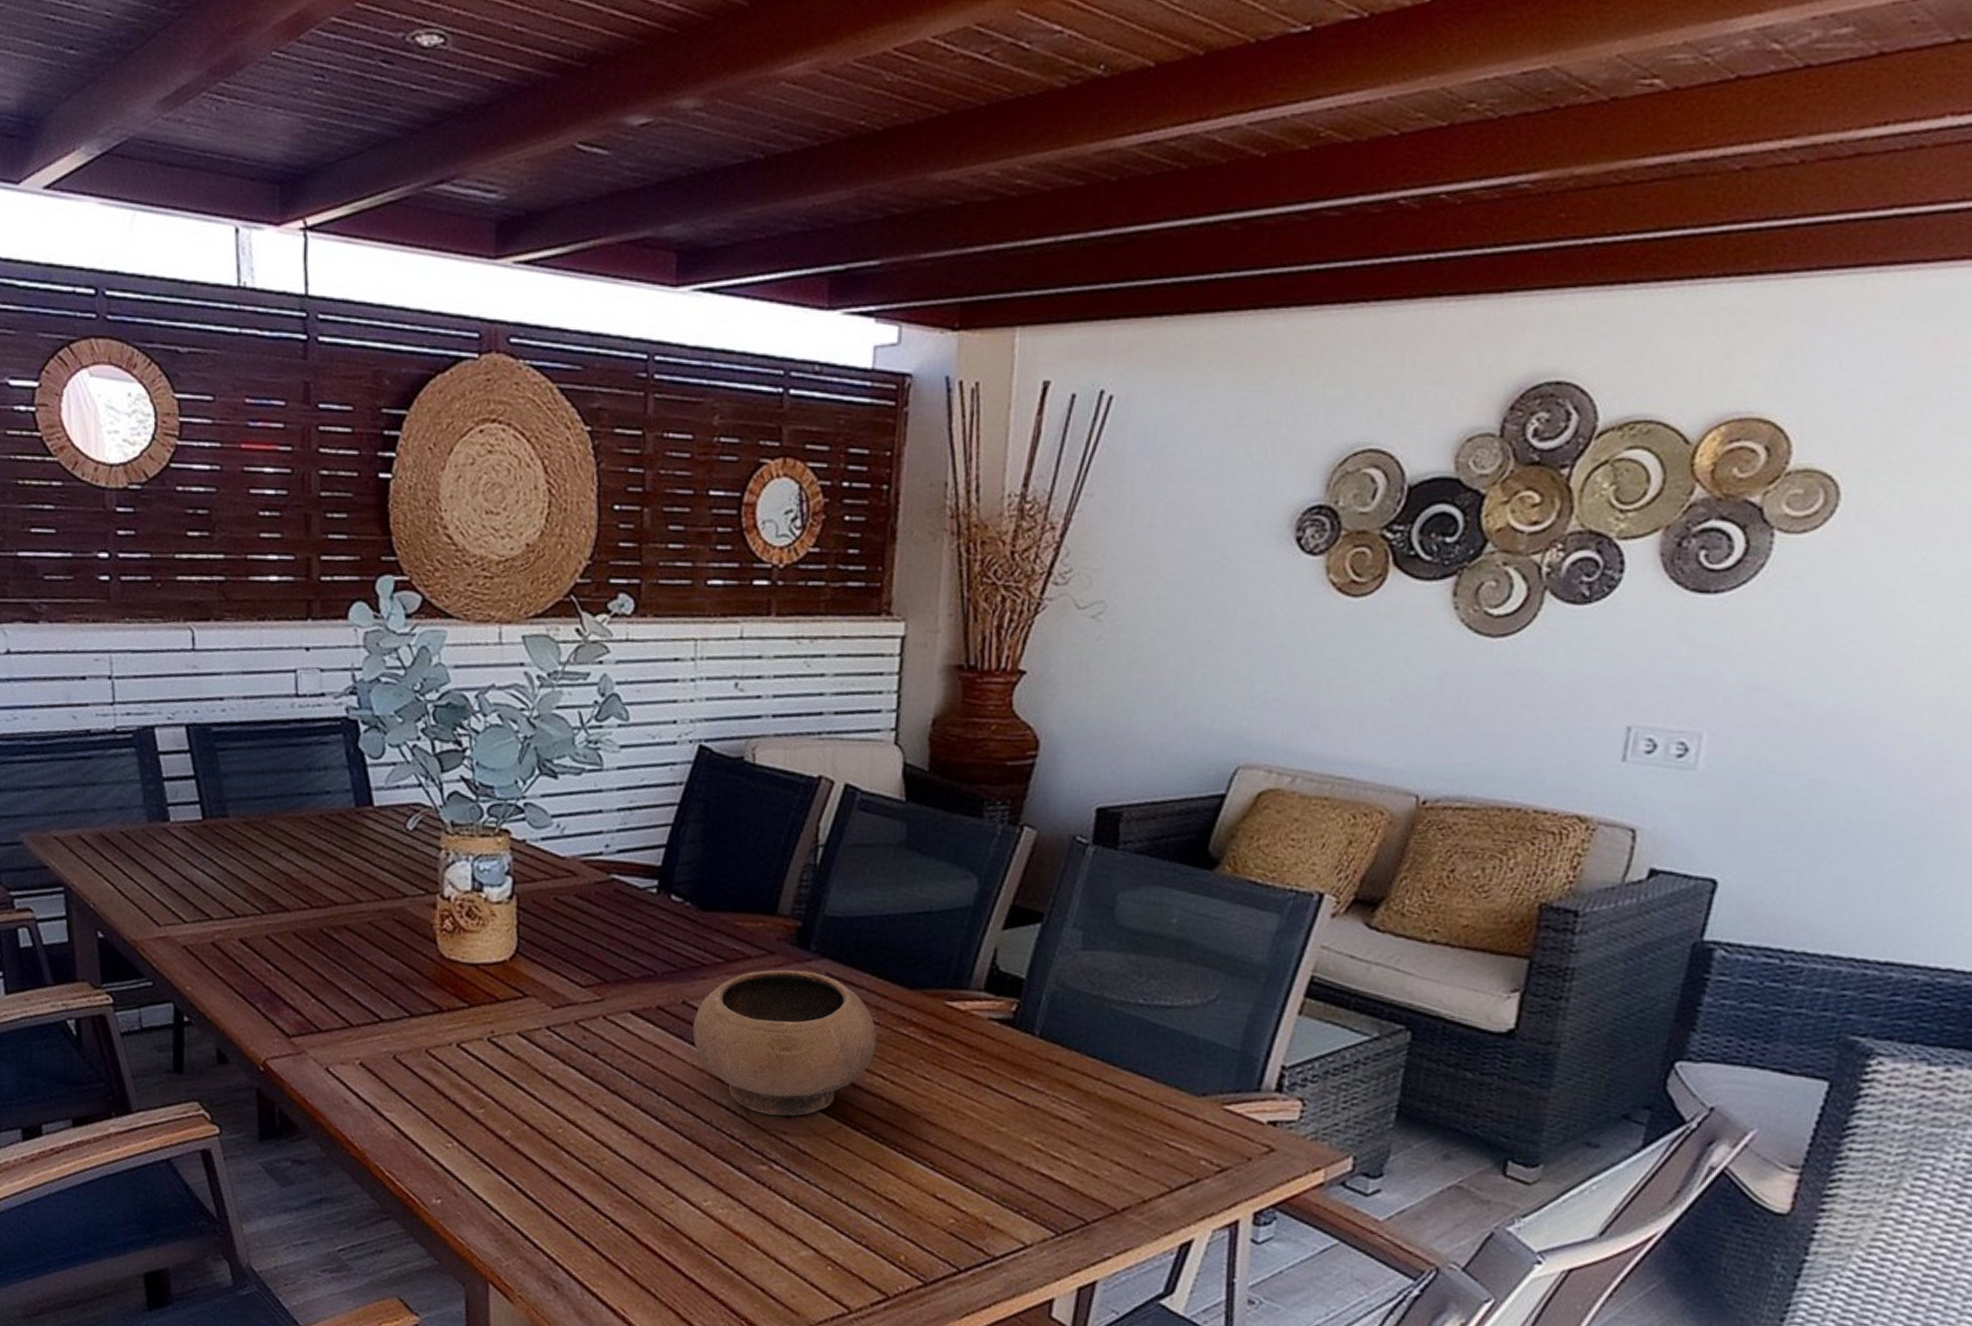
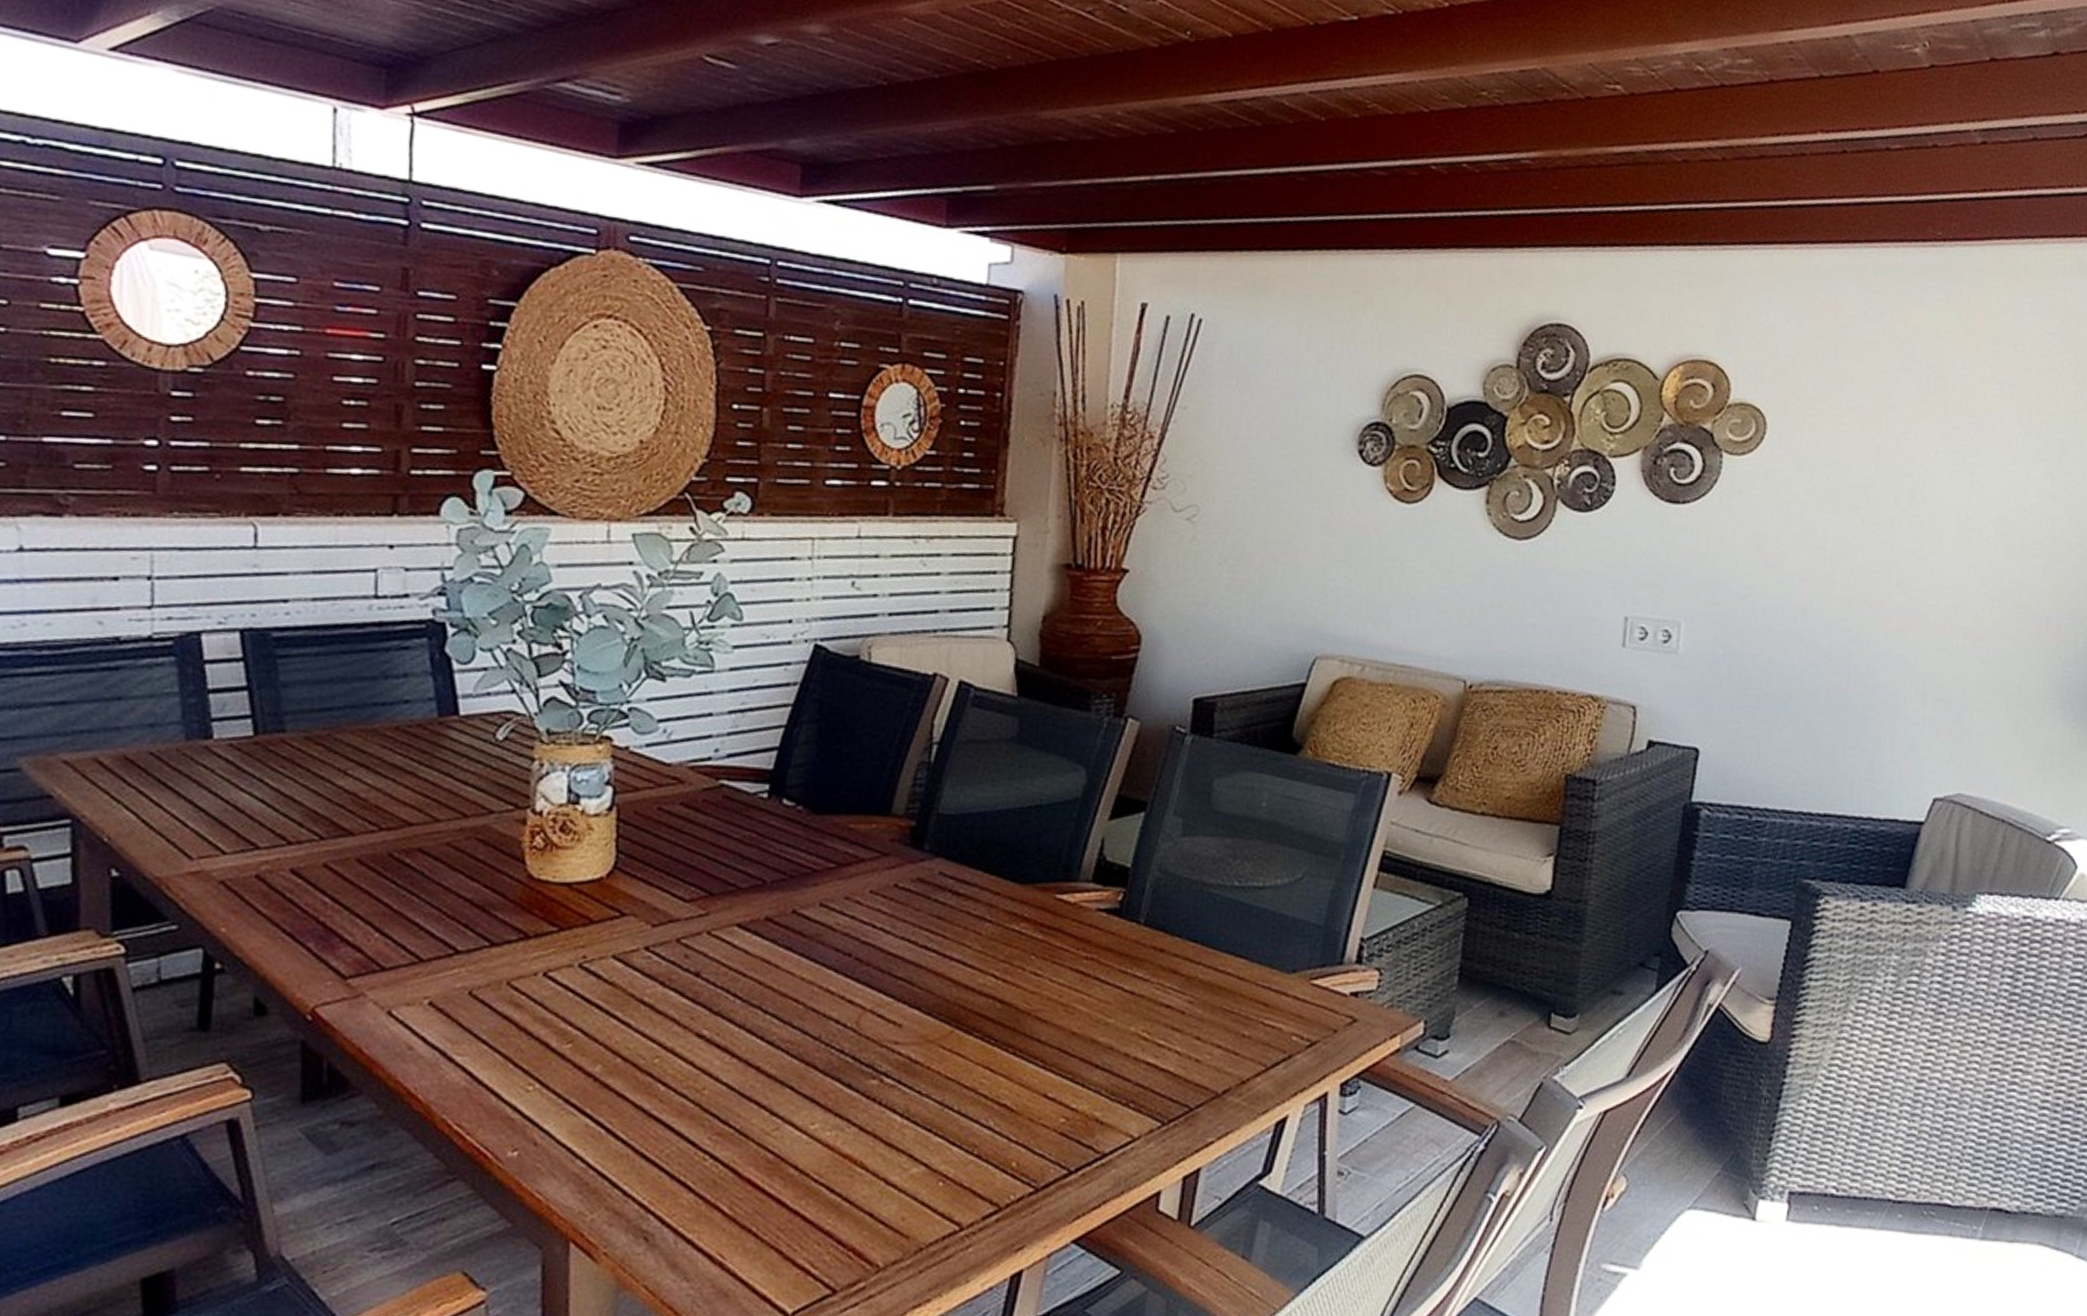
bowl: present [692,969,877,1117] -> none [802,871,989,1026]

